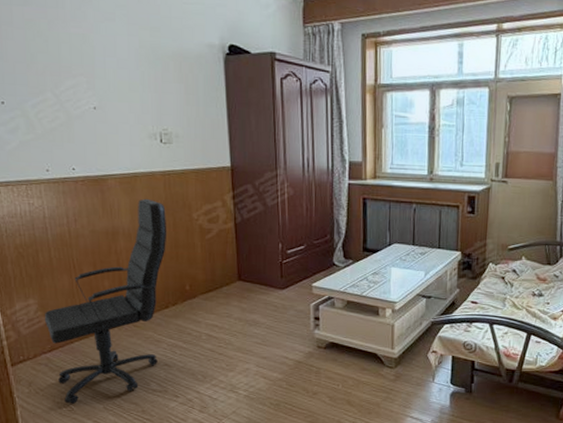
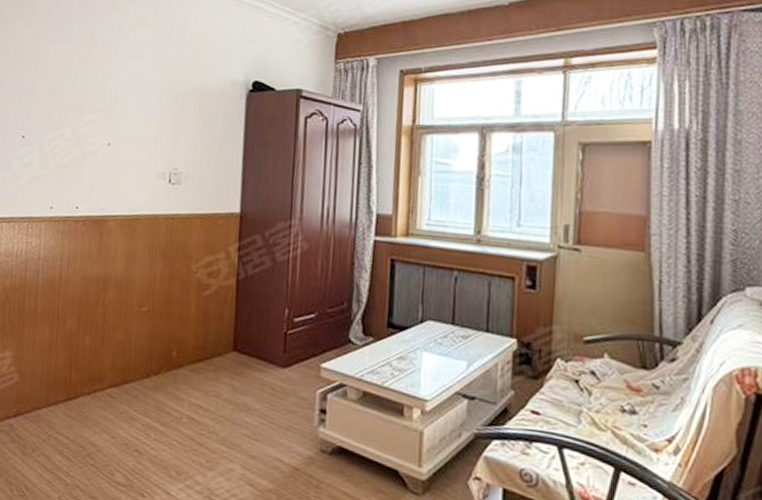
office chair: present [44,198,167,404] -> none [16,244,164,488]

